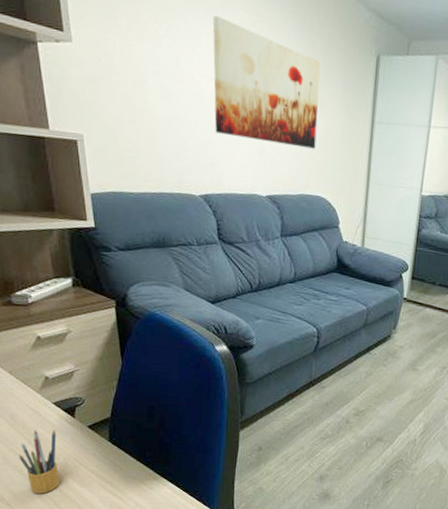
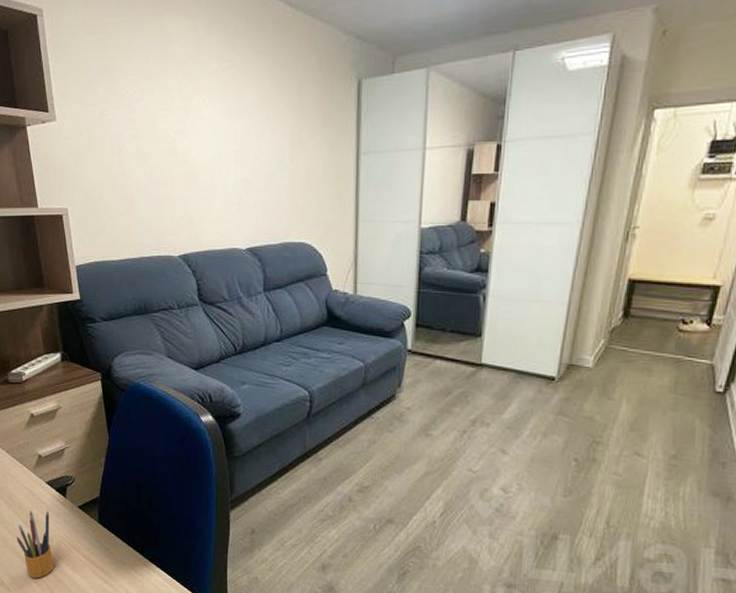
wall art: present [212,15,321,149] -> none [184,69,297,192]

